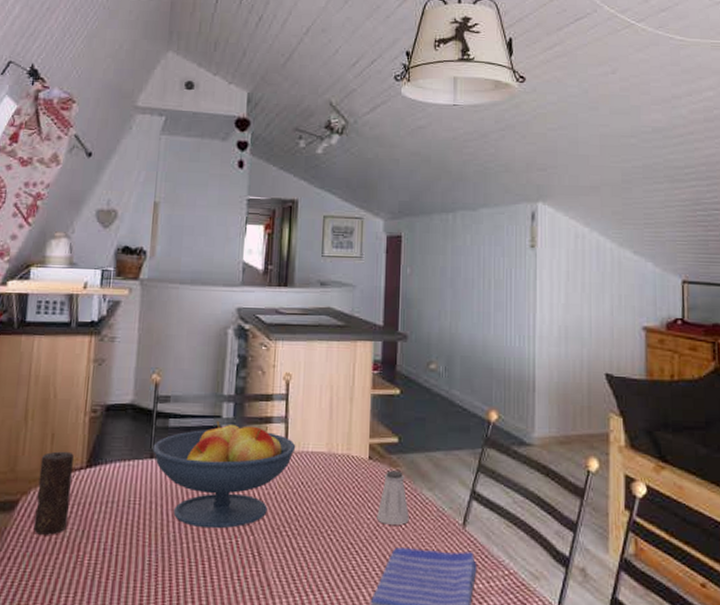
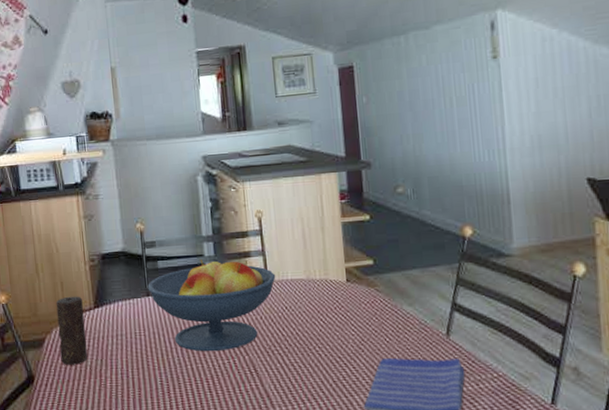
saltshaker: present [377,470,409,525] -> none [360,290,393,339]

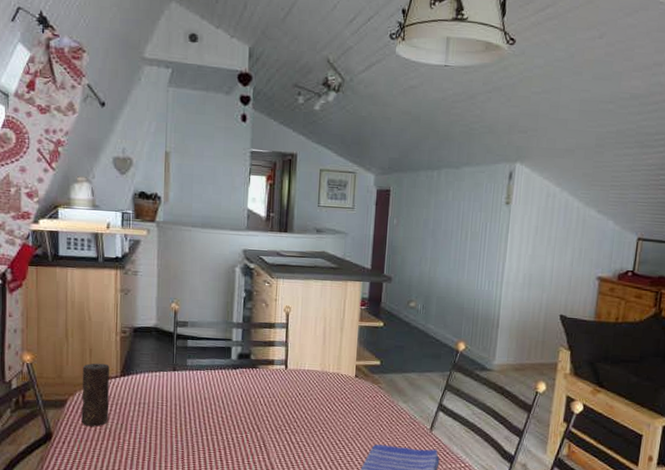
fruit bowl: present [147,259,276,352] -> none [175,342,295,426]

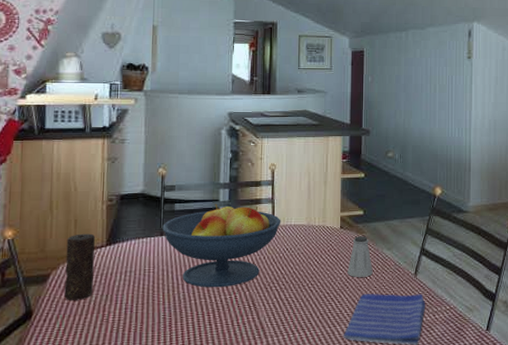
fruit bowl: none [175,342,295,426] -> present [162,203,281,288]
saltshaker: none [360,386,387,428] -> present [347,236,373,277]

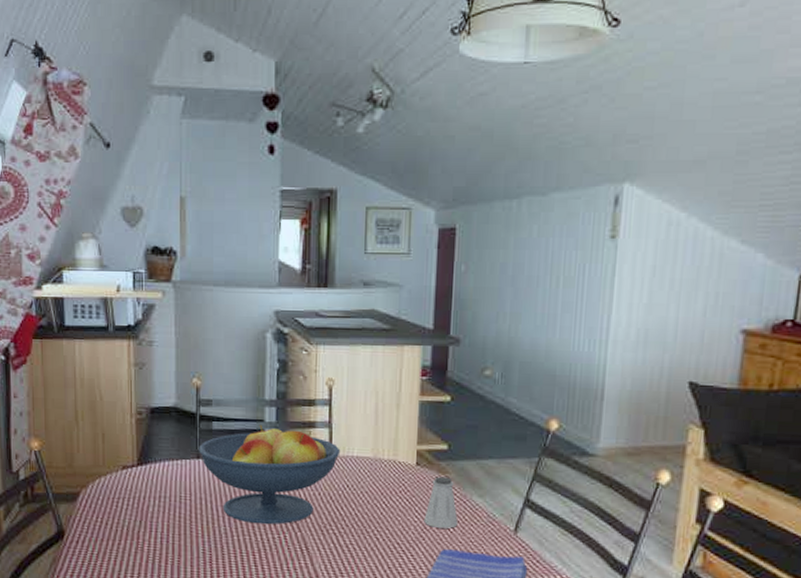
candle: present [64,233,95,300] -> none [95,449,125,524]

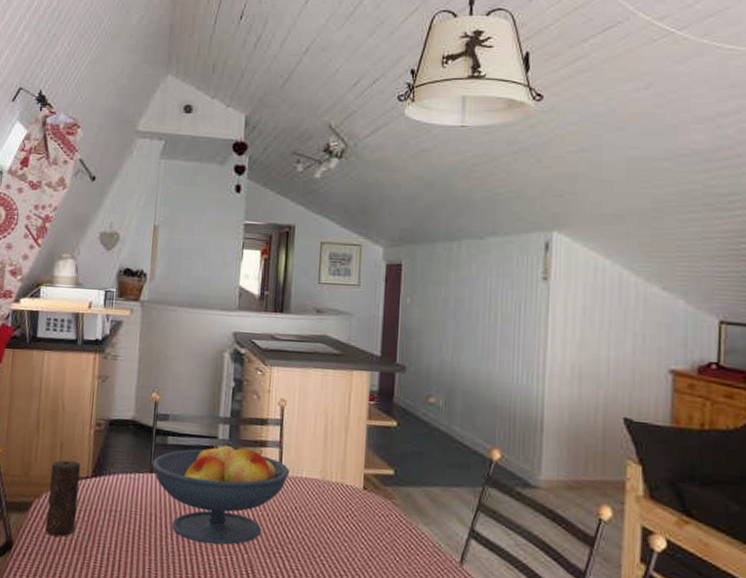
candle: none [95,449,125,524] -> present [45,460,80,537]
saltshaker: present [424,476,458,529] -> none [370,502,404,557]

